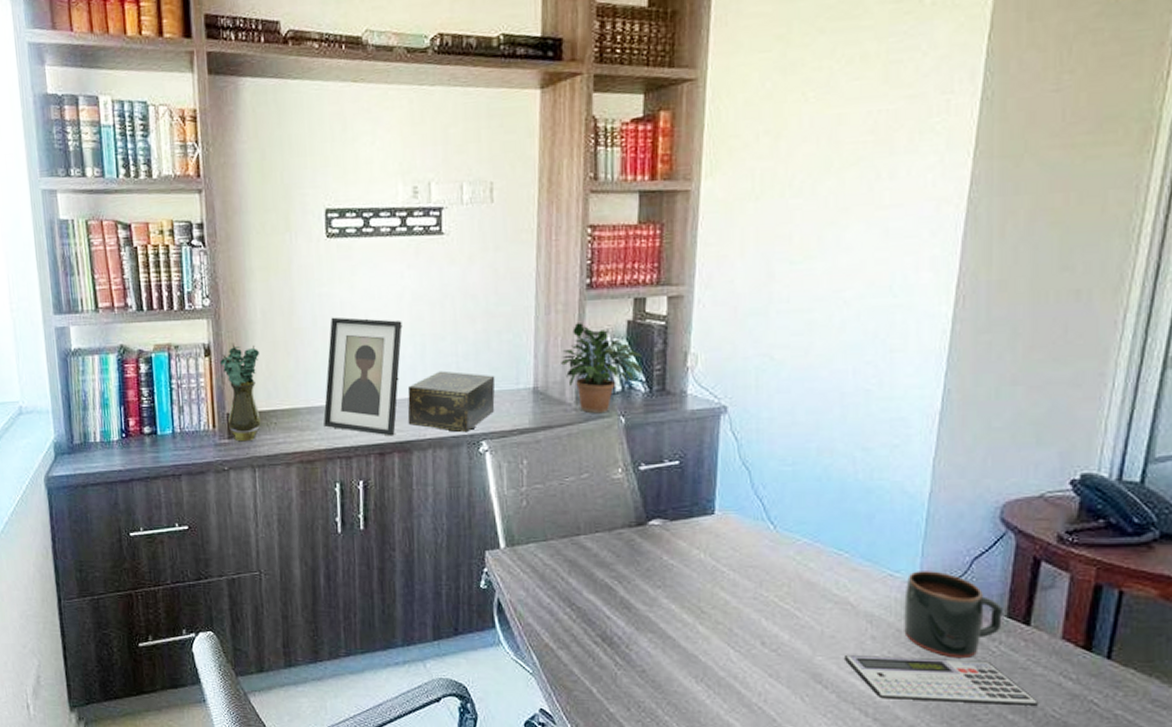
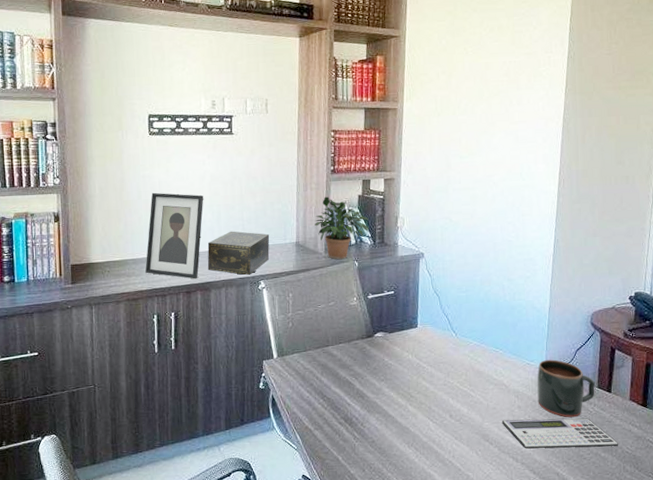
vase: present [220,342,261,442] -> none [66,211,97,286]

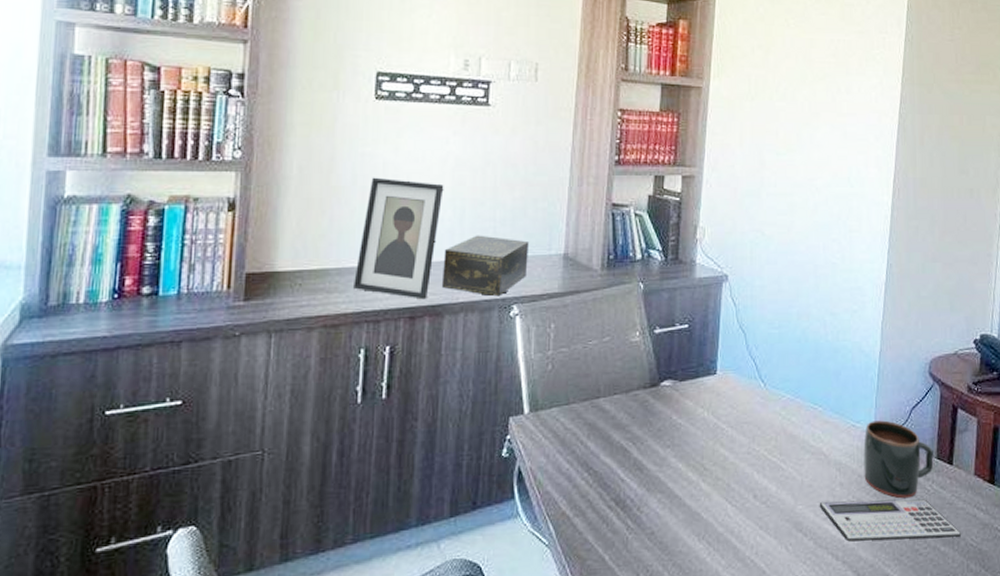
potted plant: present [315,197,369,260] -> none [590,195,661,280]

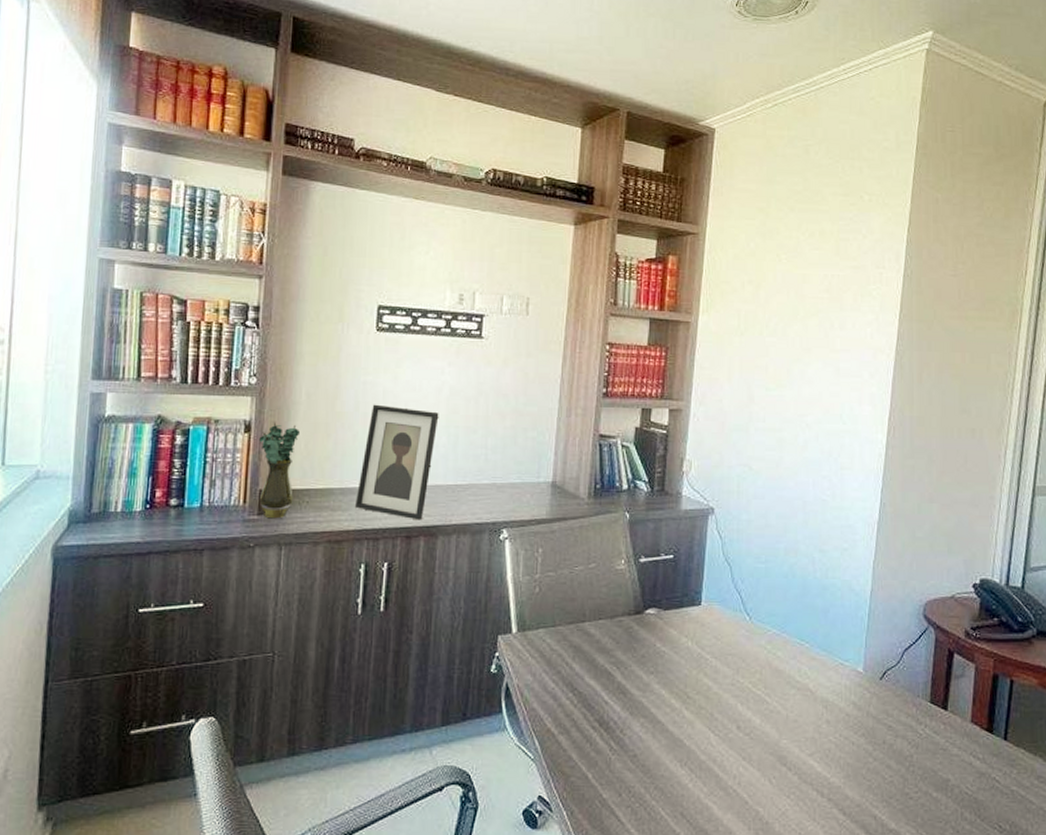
vase: none [245,198,290,304] -> present [259,421,299,519]
decorative box: present [441,235,530,297] -> none [436,461,519,521]
calculator: present [819,499,962,542] -> none [804,739,956,783]
mug: present [863,420,934,499] -> none [852,660,927,741]

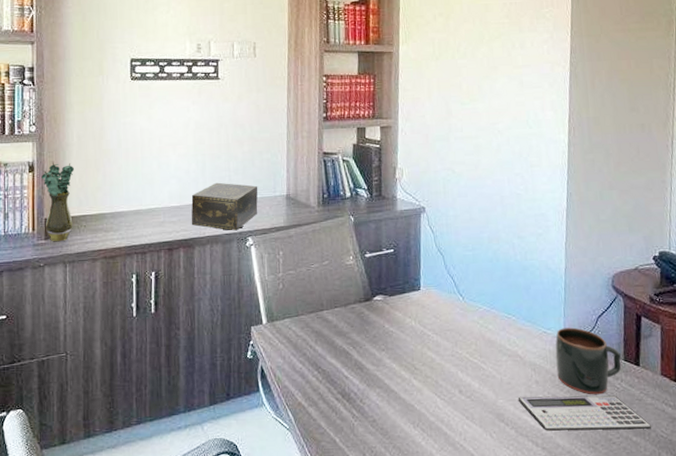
picture frame: present [355,404,439,521] -> none [124,140,188,235]
decorative box: none [436,461,519,521] -> present [191,182,258,231]
calculator: none [804,739,956,783] -> present [518,395,652,431]
mug: none [852,660,927,741] -> present [555,327,622,395]

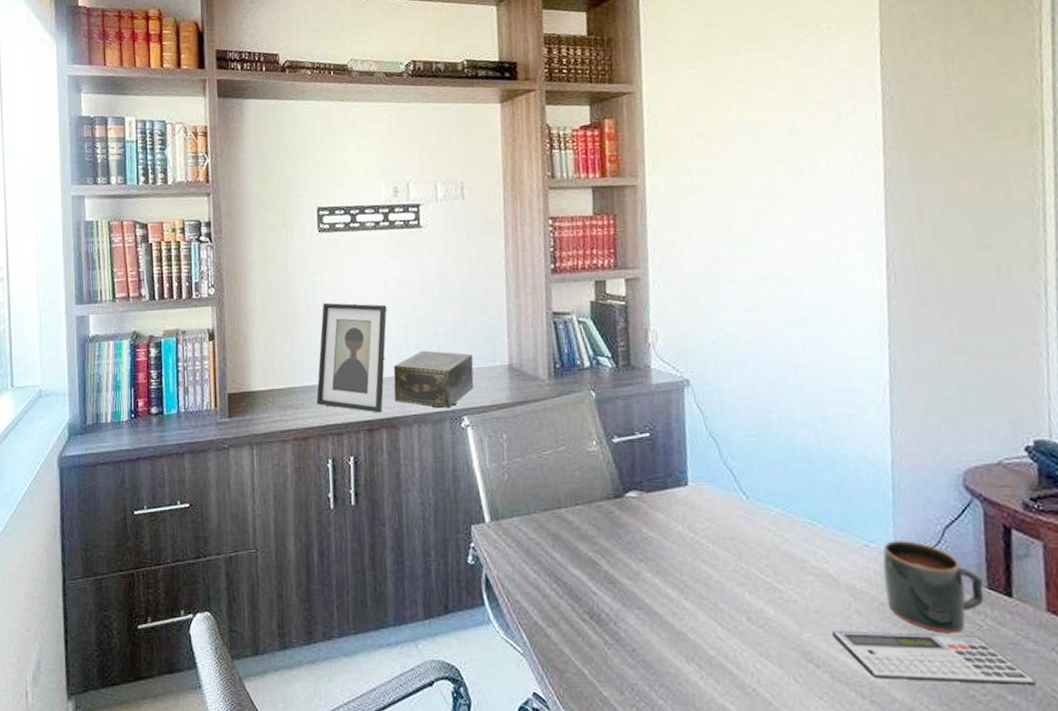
vase: present [41,161,74,242] -> none [223,327,259,421]
picture frame: none [124,140,188,235] -> present [316,302,387,413]

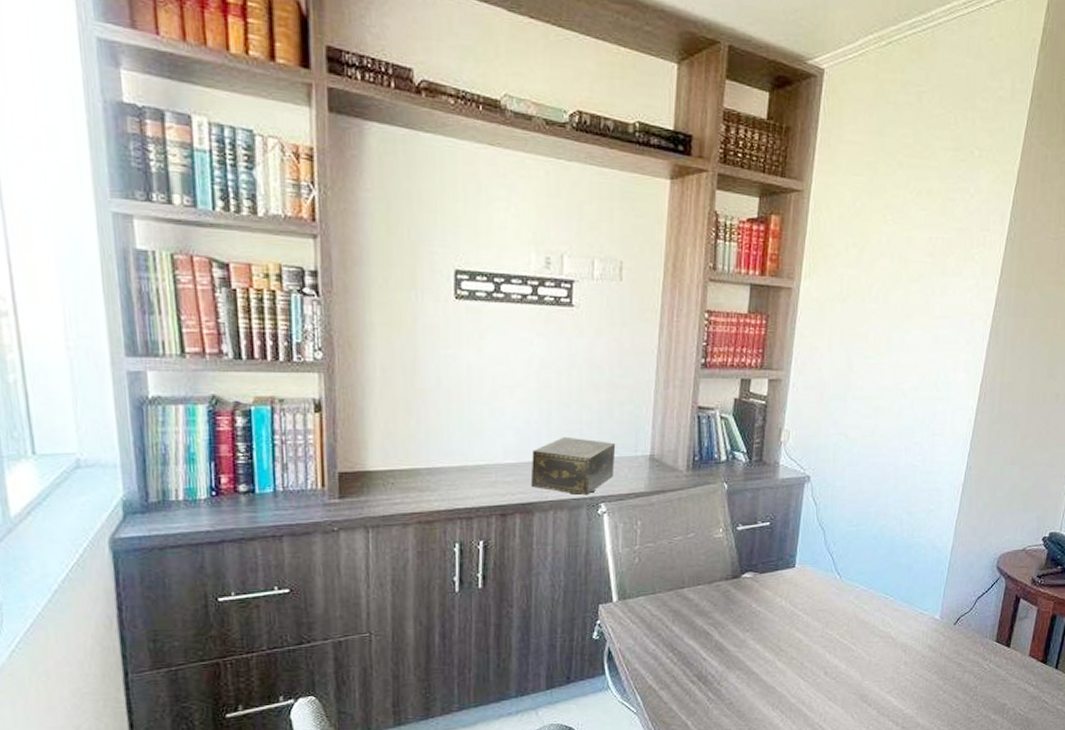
picture frame: present [316,302,387,413] -> none [445,379,529,498]
calculator: present [831,631,1037,685] -> none [884,676,1012,711]
mug: present [882,541,985,634] -> none [927,608,993,676]

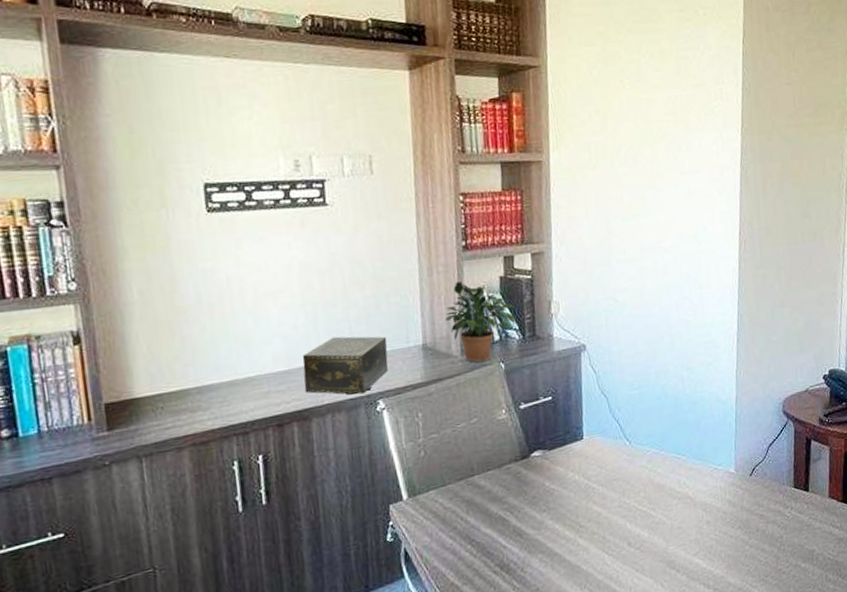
potted plant: none [676,398,746,480] -> present [445,281,516,363]

